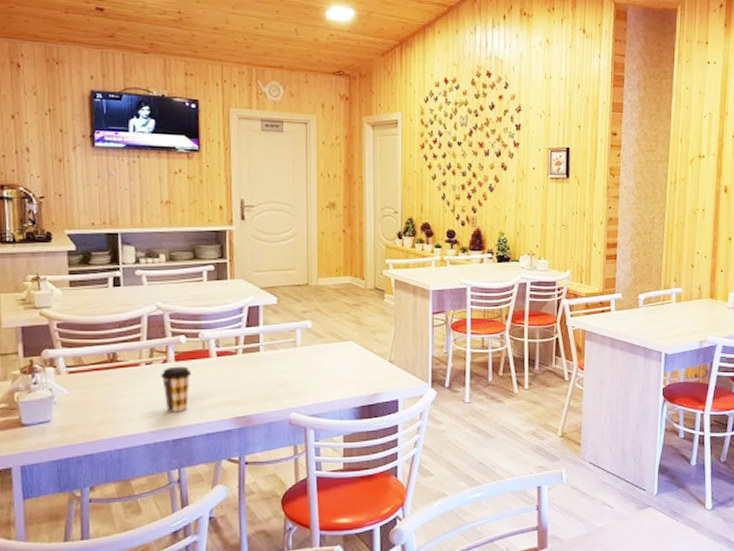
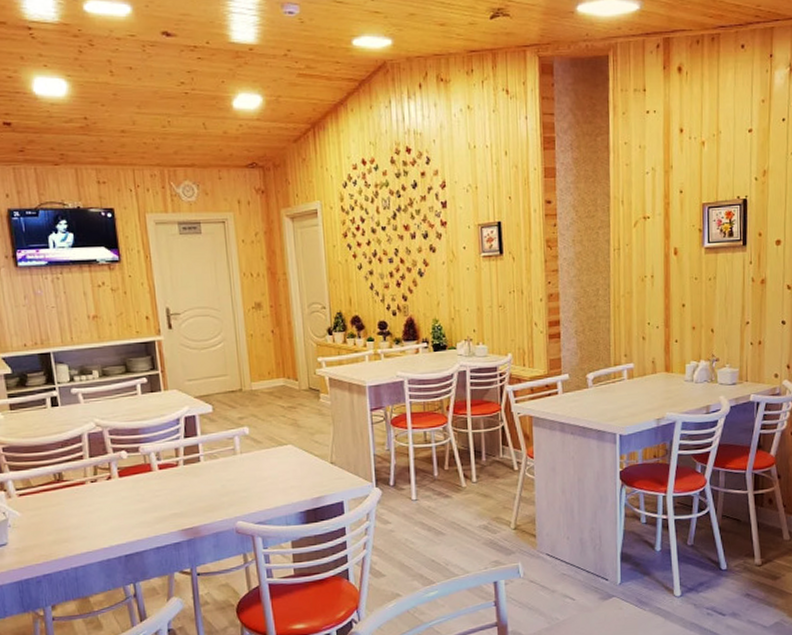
coffee cup: present [161,366,192,413] -> none [106,481,137,529]

